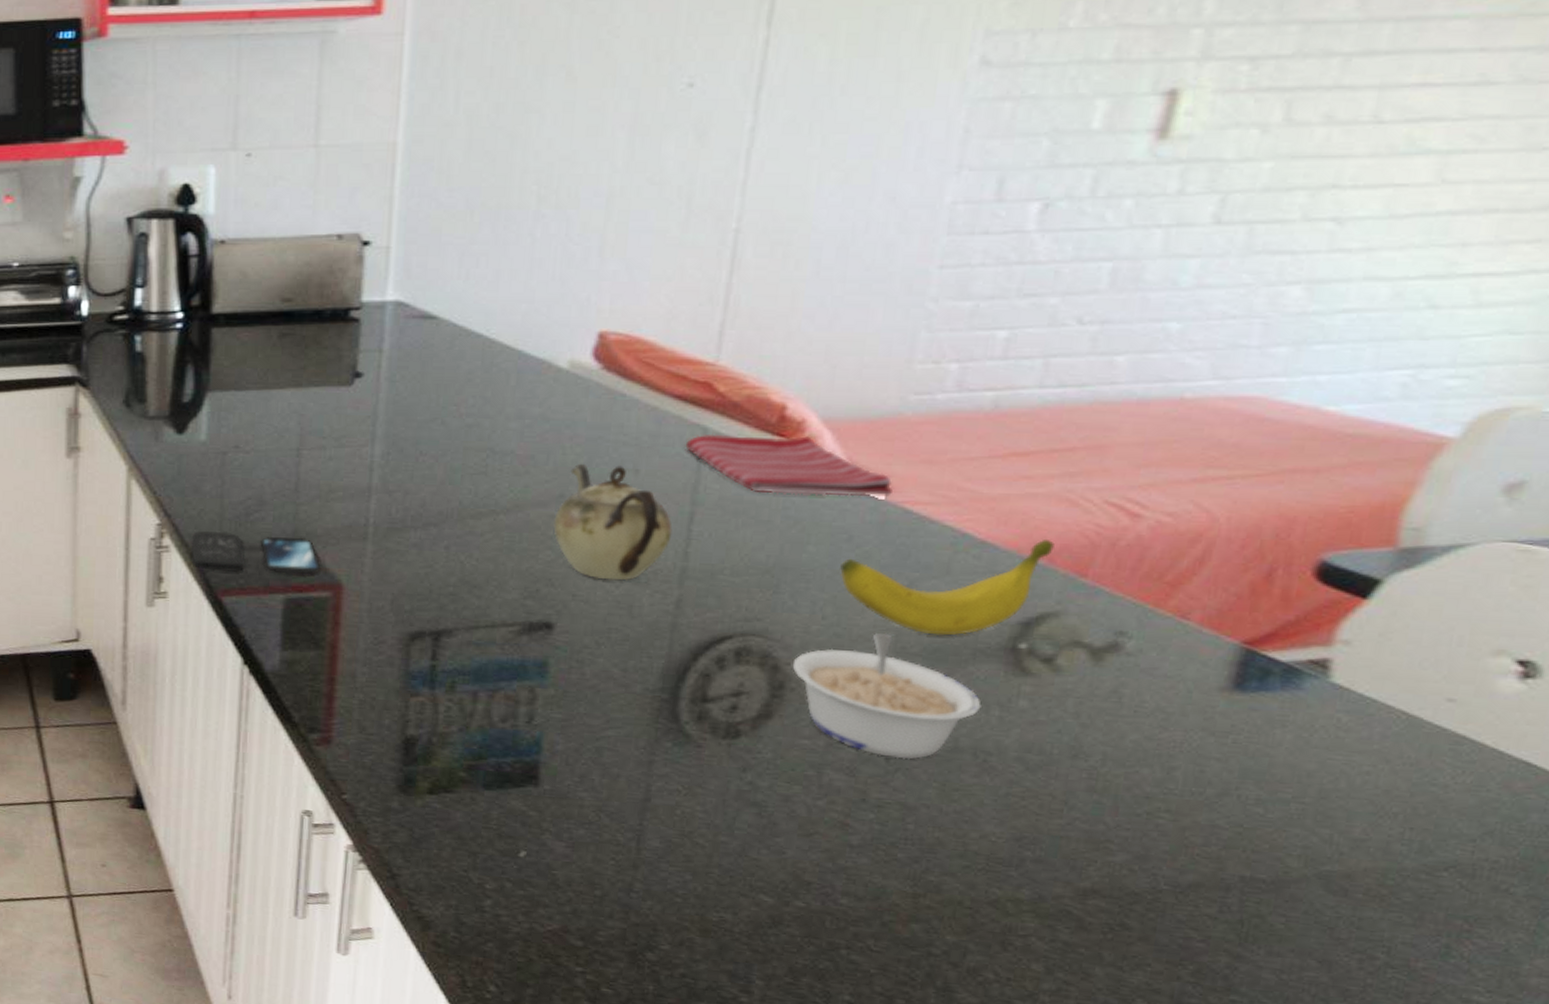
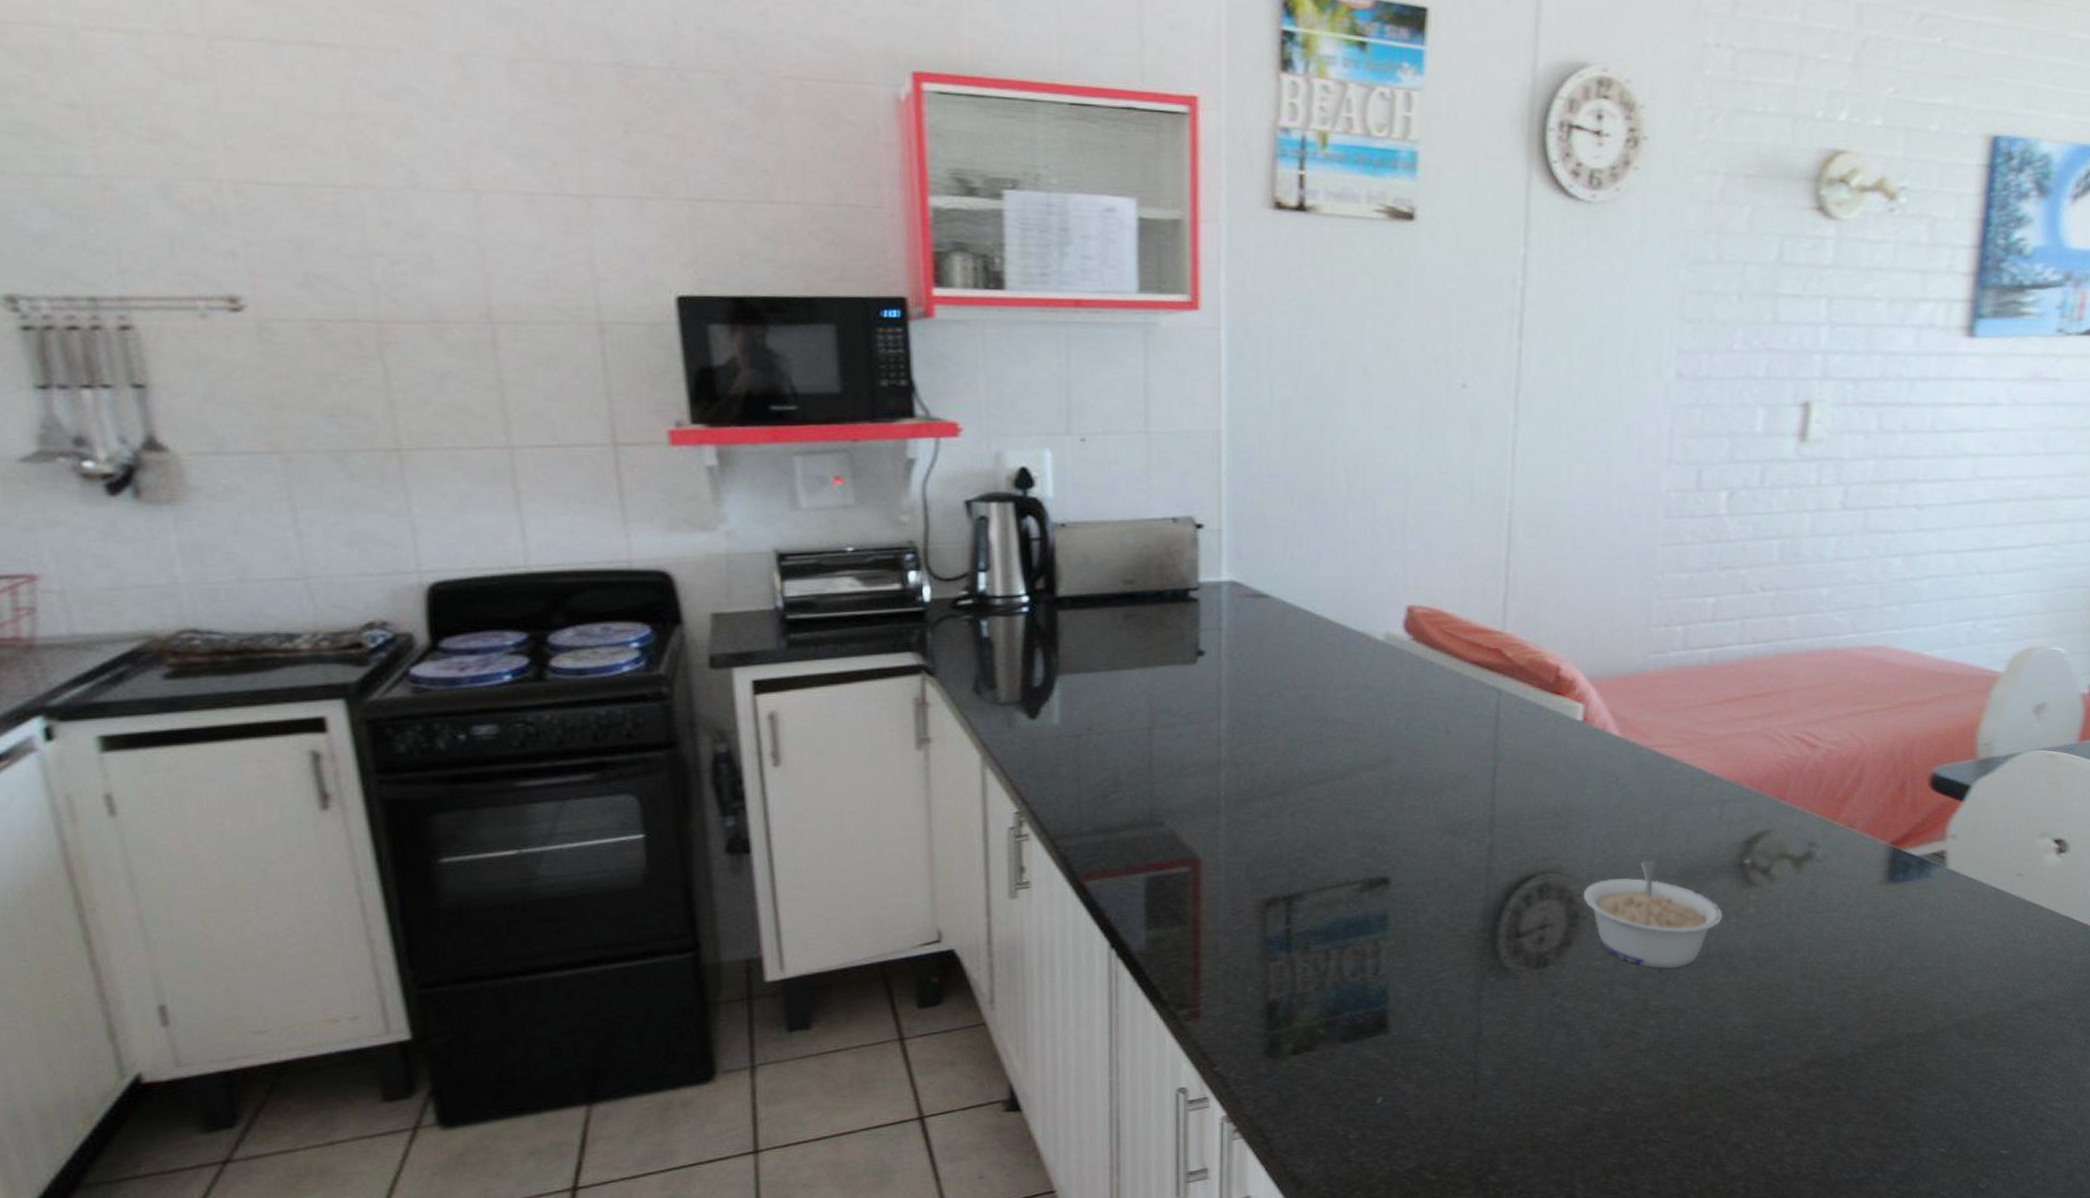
smartphone: present [191,531,321,575] -> none [1051,815,1179,856]
teapot: present [552,463,673,581] -> none [1382,727,1480,834]
dish towel: present [685,434,893,497] -> none [1485,693,1644,745]
banana: present [840,540,1055,636] -> none [1612,771,1761,859]

